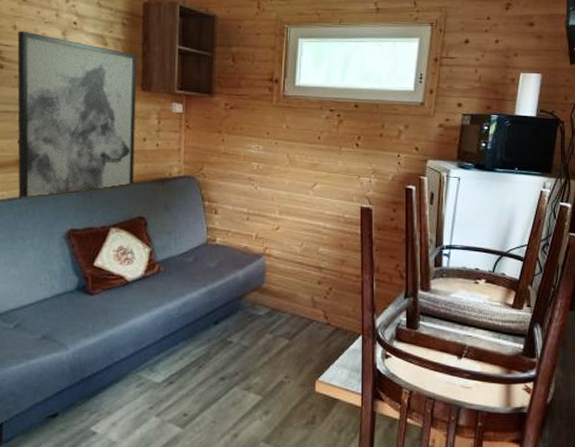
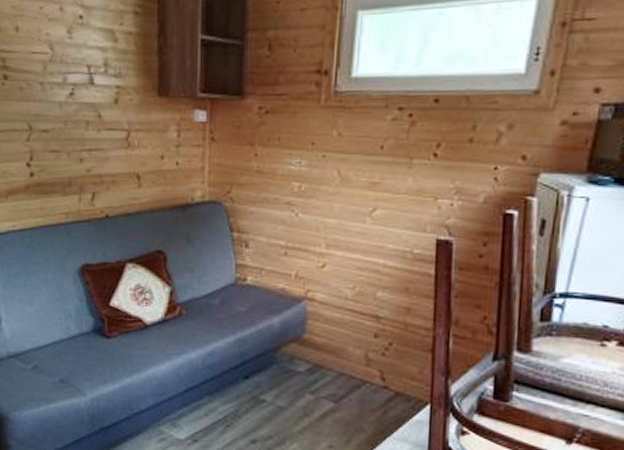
wall art: present [17,30,138,198] -> none [20,32,153,228]

